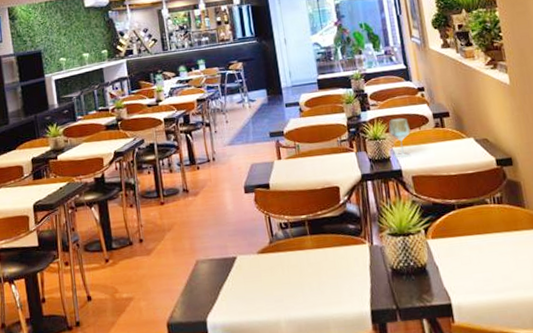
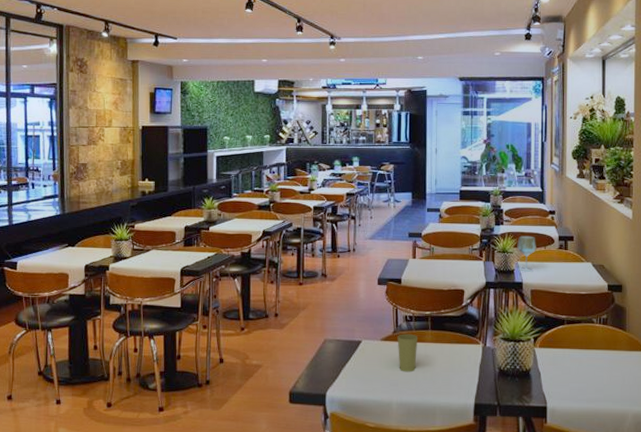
cup: none [274,242,300,286] -> present [397,334,417,373]

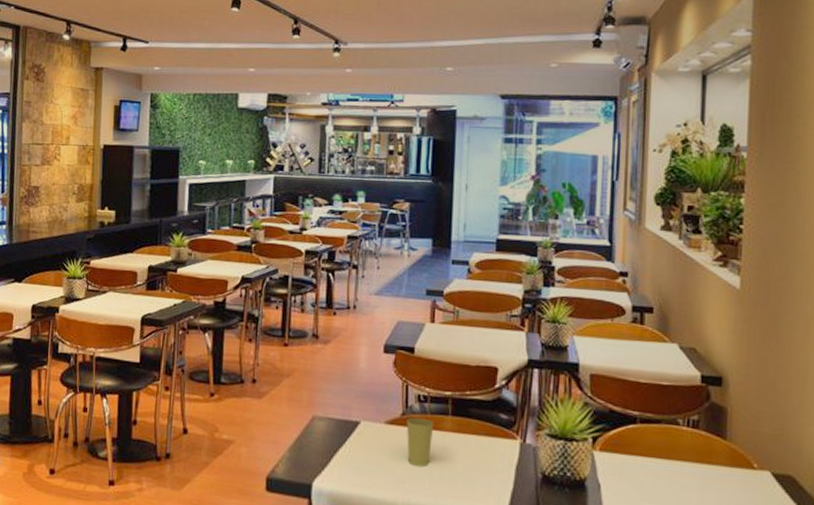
wine glass: present [517,235,537,272] -> none [573,302,601,351]

